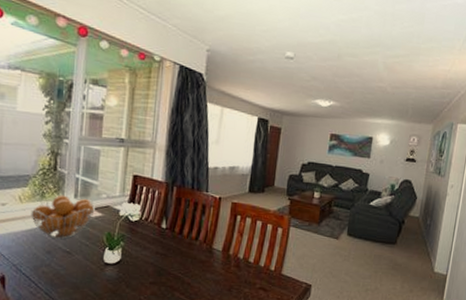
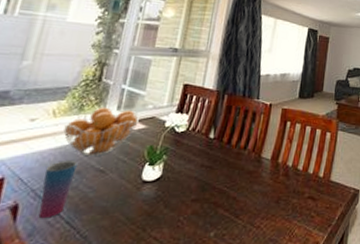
cup: none [21,242,47,289] -> present [38,161,78,219]

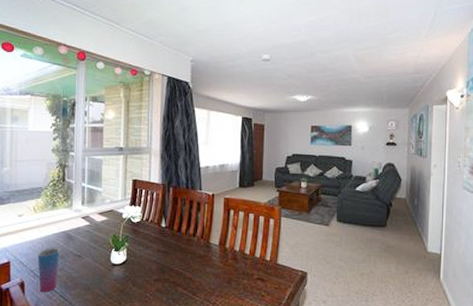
fruit basket: present [63,107,139,157] -> none [44,203,100,245]

